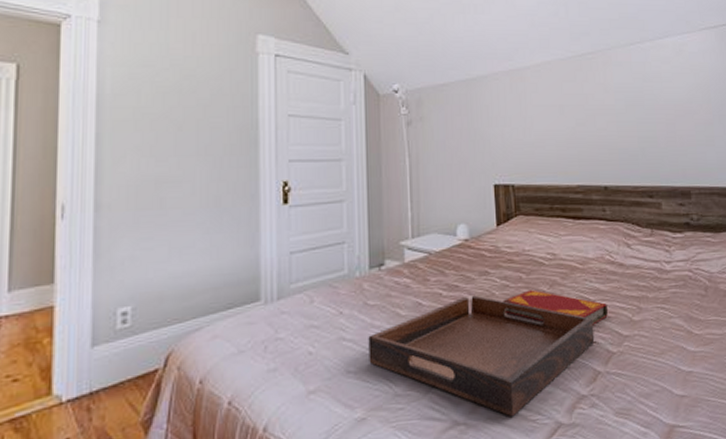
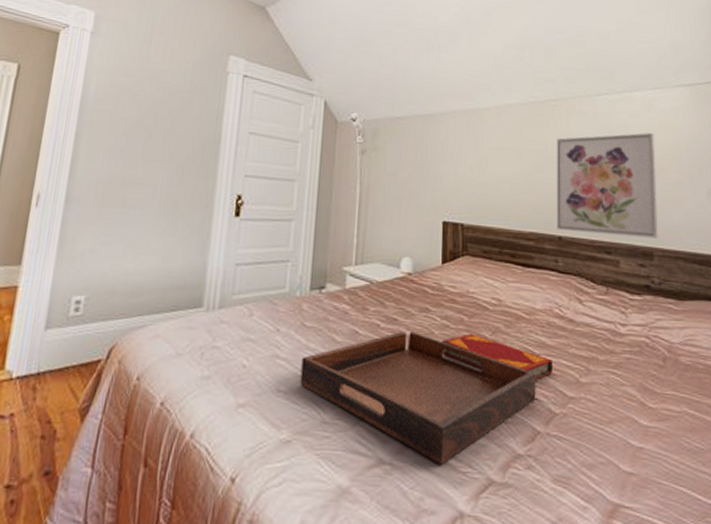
wall art: none [595,76,694,181] -> present [556,132,658,239]

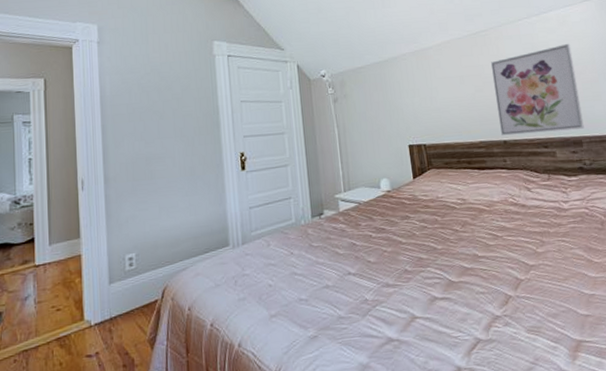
serving tray: present [300,331,536,465] -> none [315,236,504,335]
hardback book: present [441,333,552,381] -> none [422,229,514,257]

